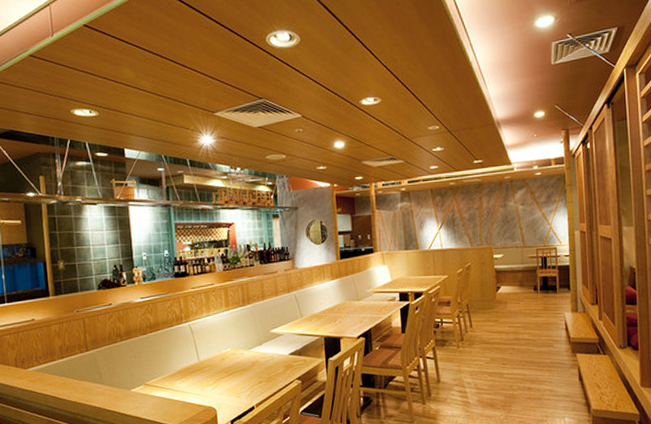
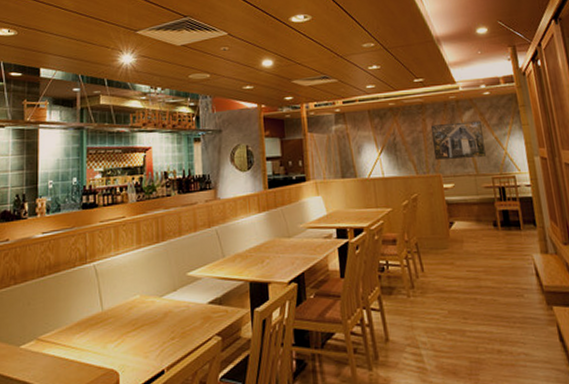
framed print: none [487,199,533,234] -> present [431,120,486,160]

